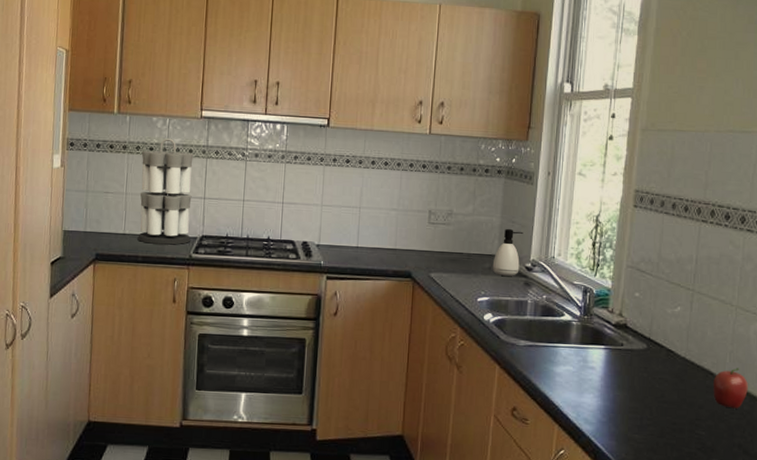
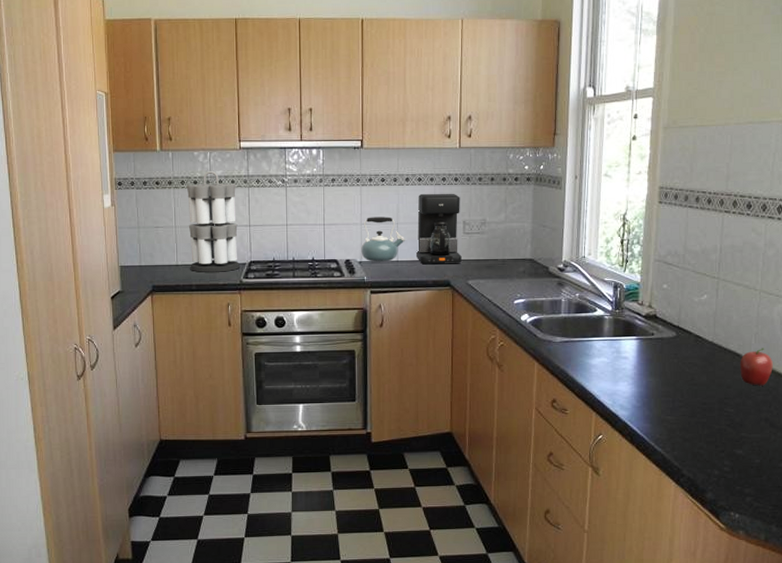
kettle: none [319,198,367,247] -> present [361,216,405,262]
coffee maker: none [376,178,427,255] -> present [415,193,462,265]
soap dispenser: present [492,228,524,277] -> none [526,232,554,279]

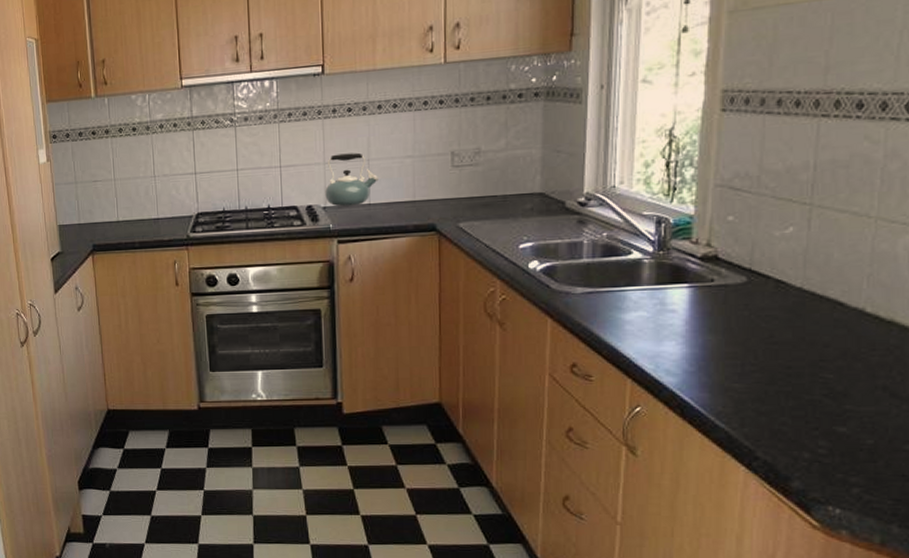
spice rack: present [186,170,240,272] -> none [124,114,186,228]
coffee maker: present [415,193,462,265] -> none [391,119,450,207]
fruit: present [740,348,773,386] -> none [844,294,896,344]

